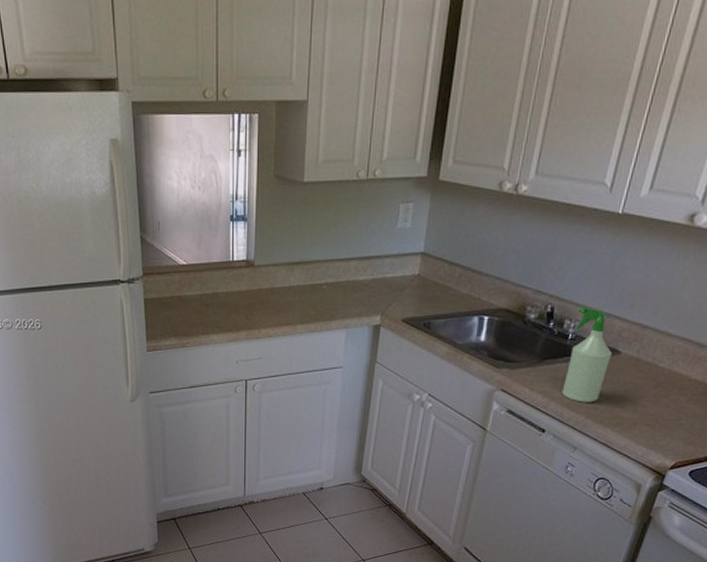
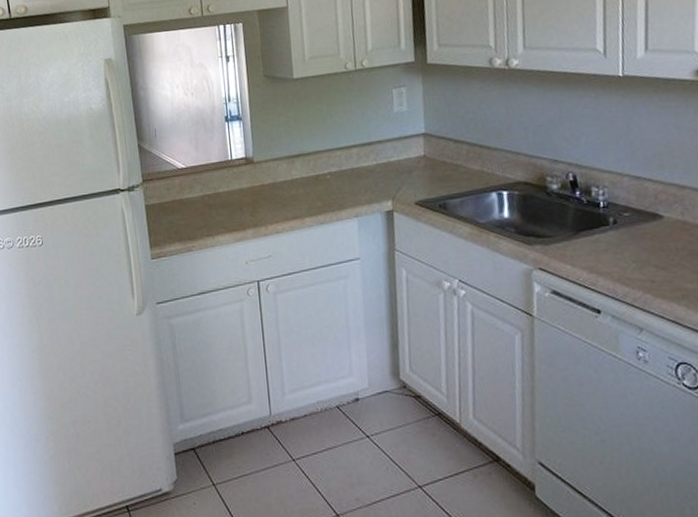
spray bottle: present [562,306,613,403] -> none [602,171,654,276]

